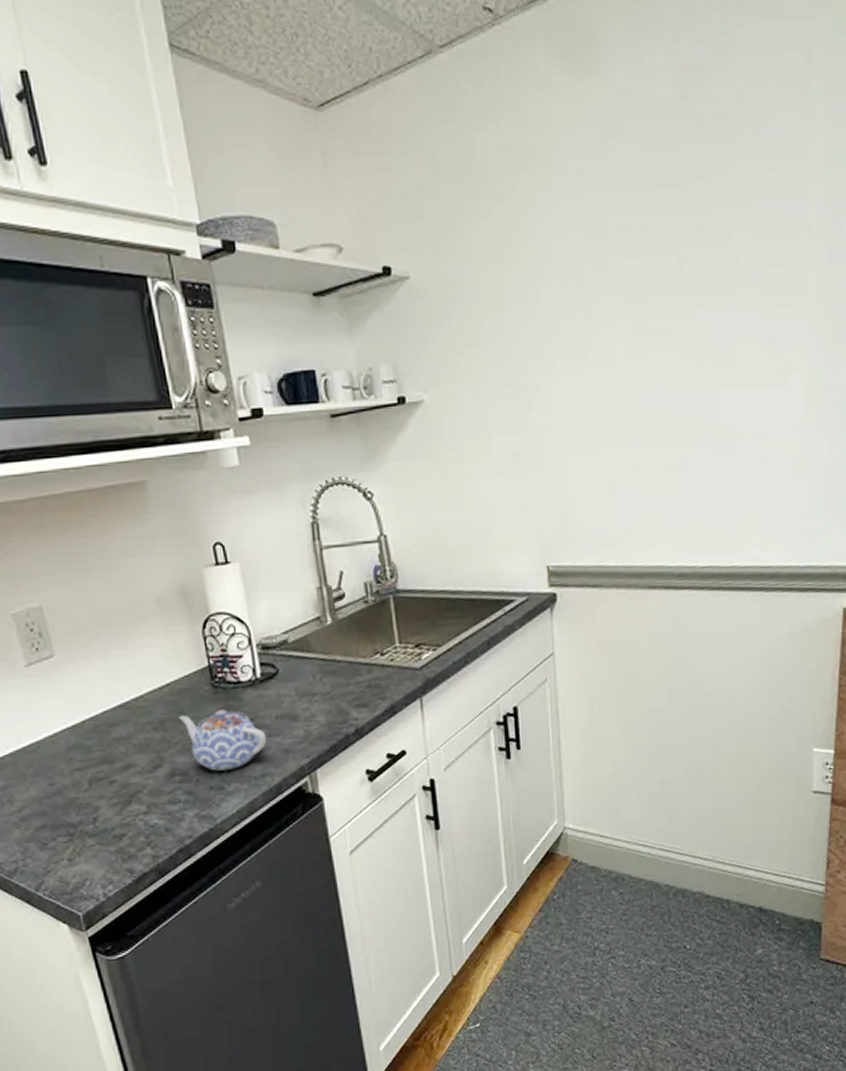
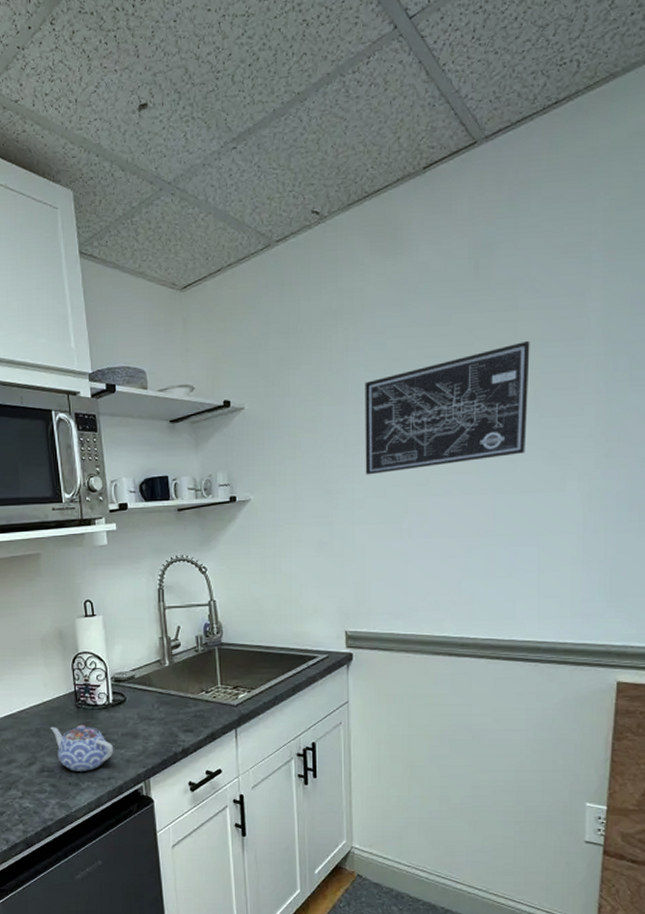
wall art: none [558,196,747,367] -> present [365,340,530,475]

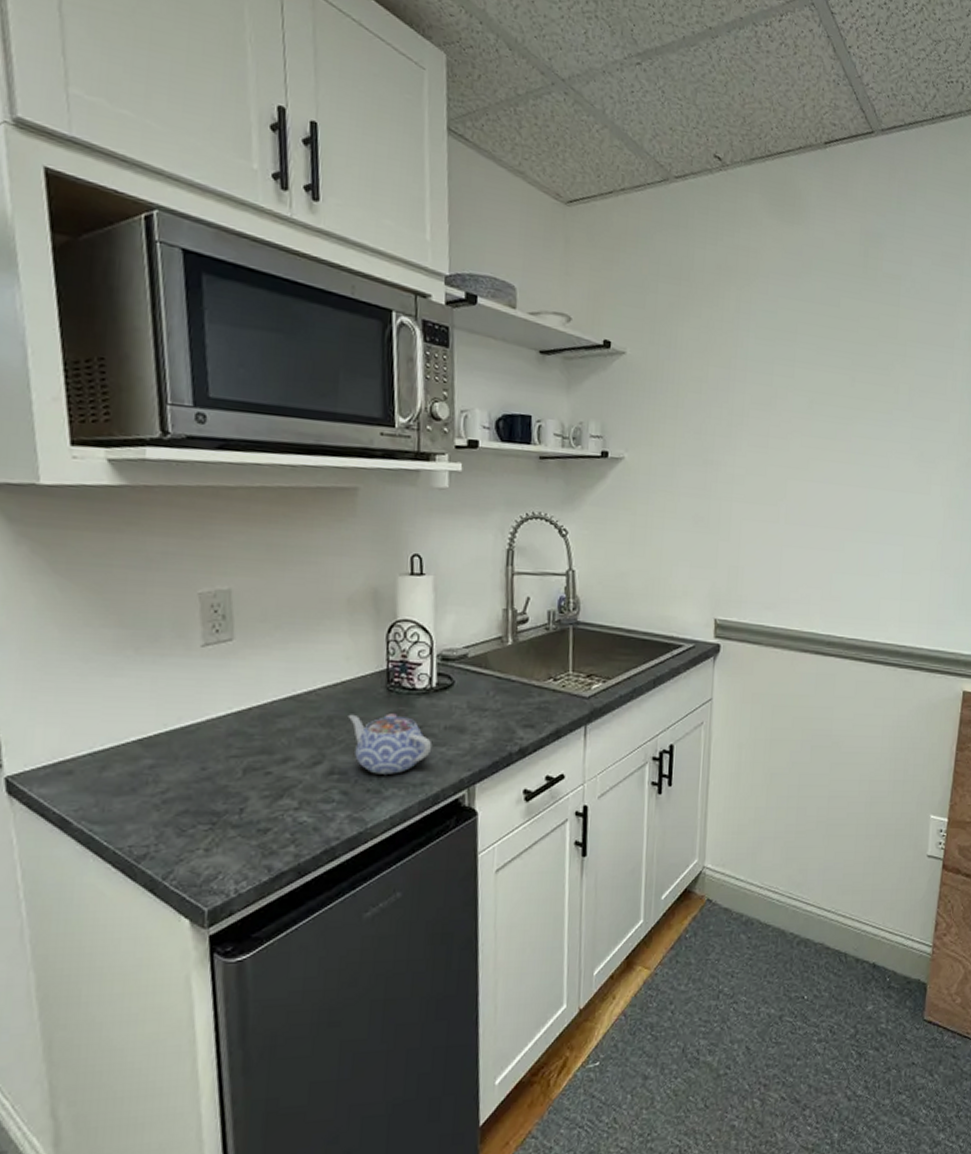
wall art: present [365,340,530,475] -> none [747,338,908,451]

